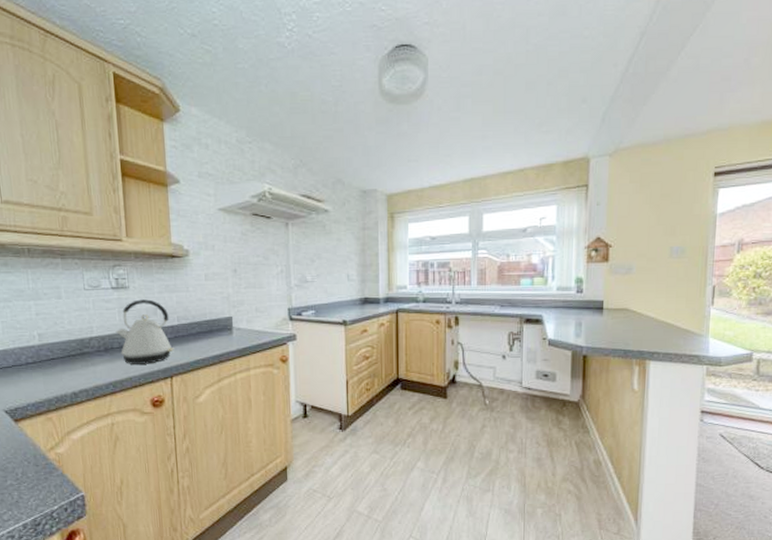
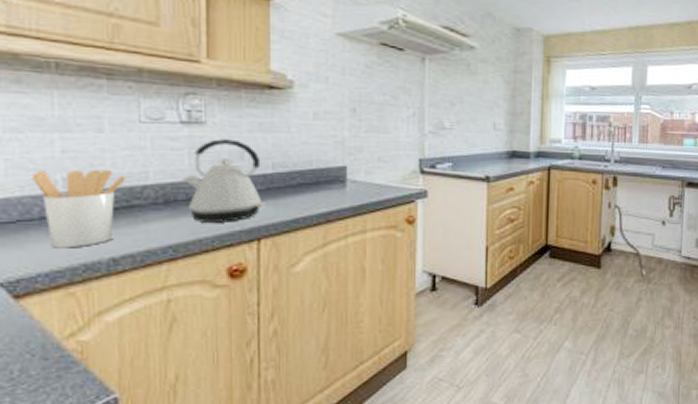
utensil holder: none [19,326,79,386] -> present [32,169,127,249]

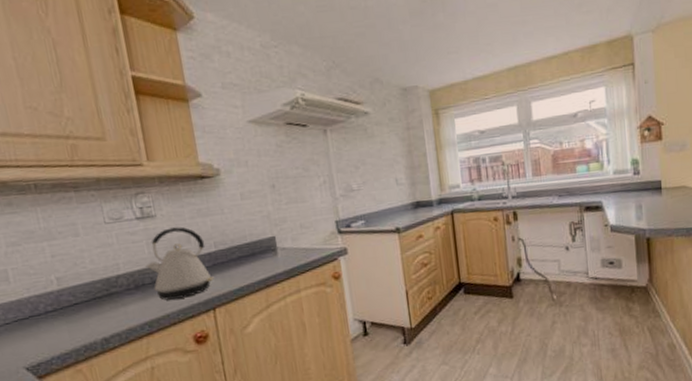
utensil holder: present [32,169,127,249] -> none [33,265,104,336]

